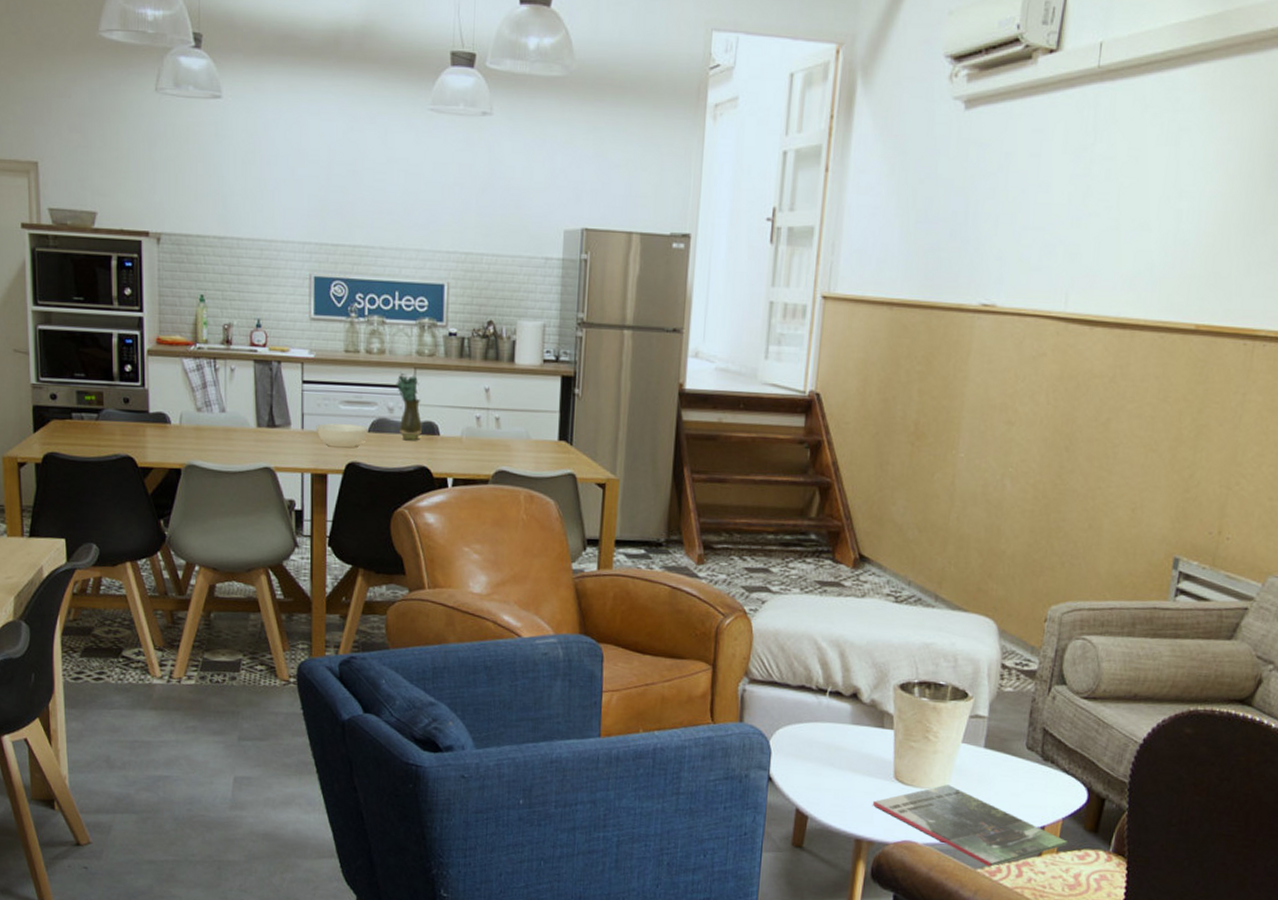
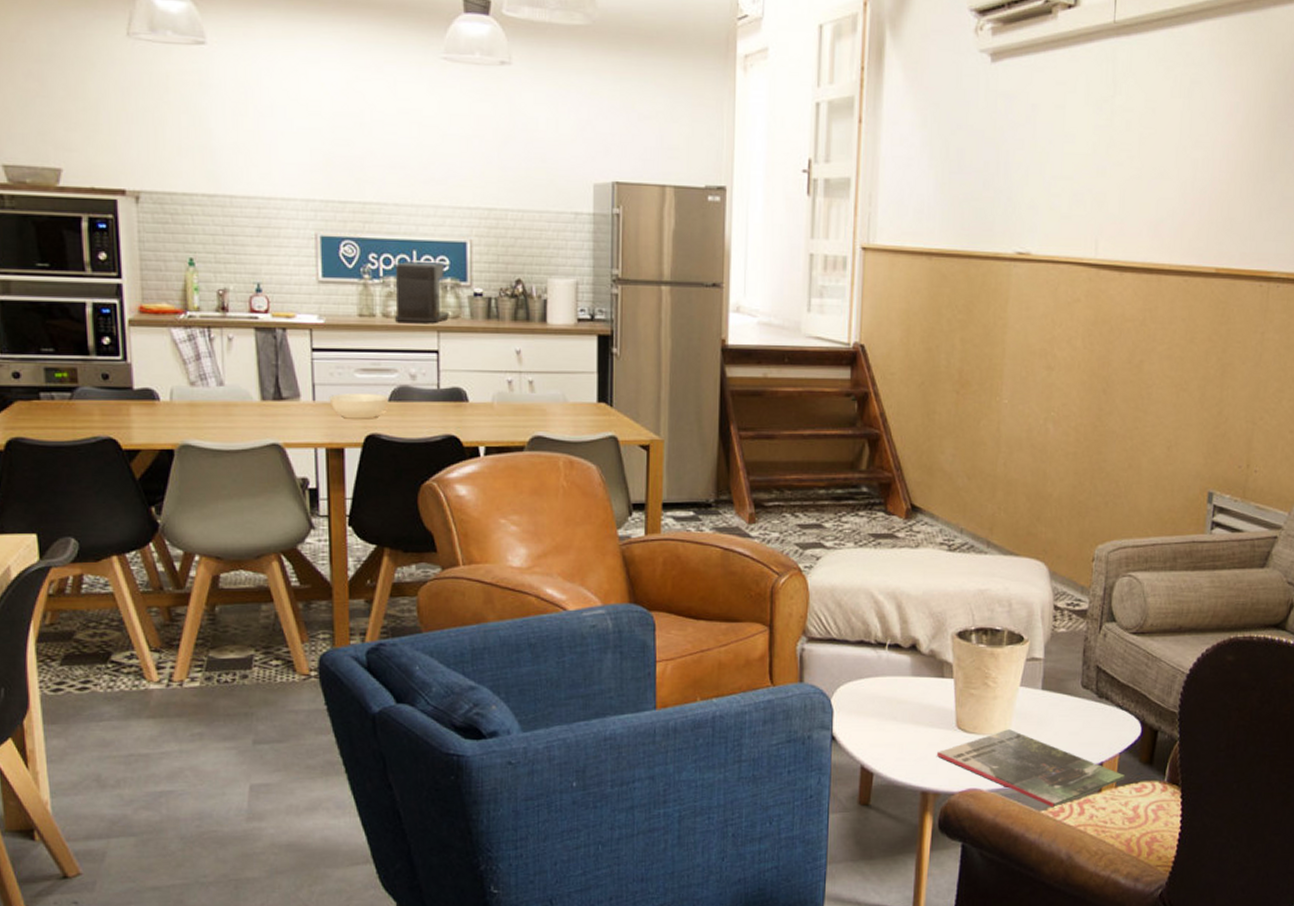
coffee maker: none [376,301,426,362] -> present [394,260,449,324]
vase: present [396,372,422,441] -> none [417,336,448,409]

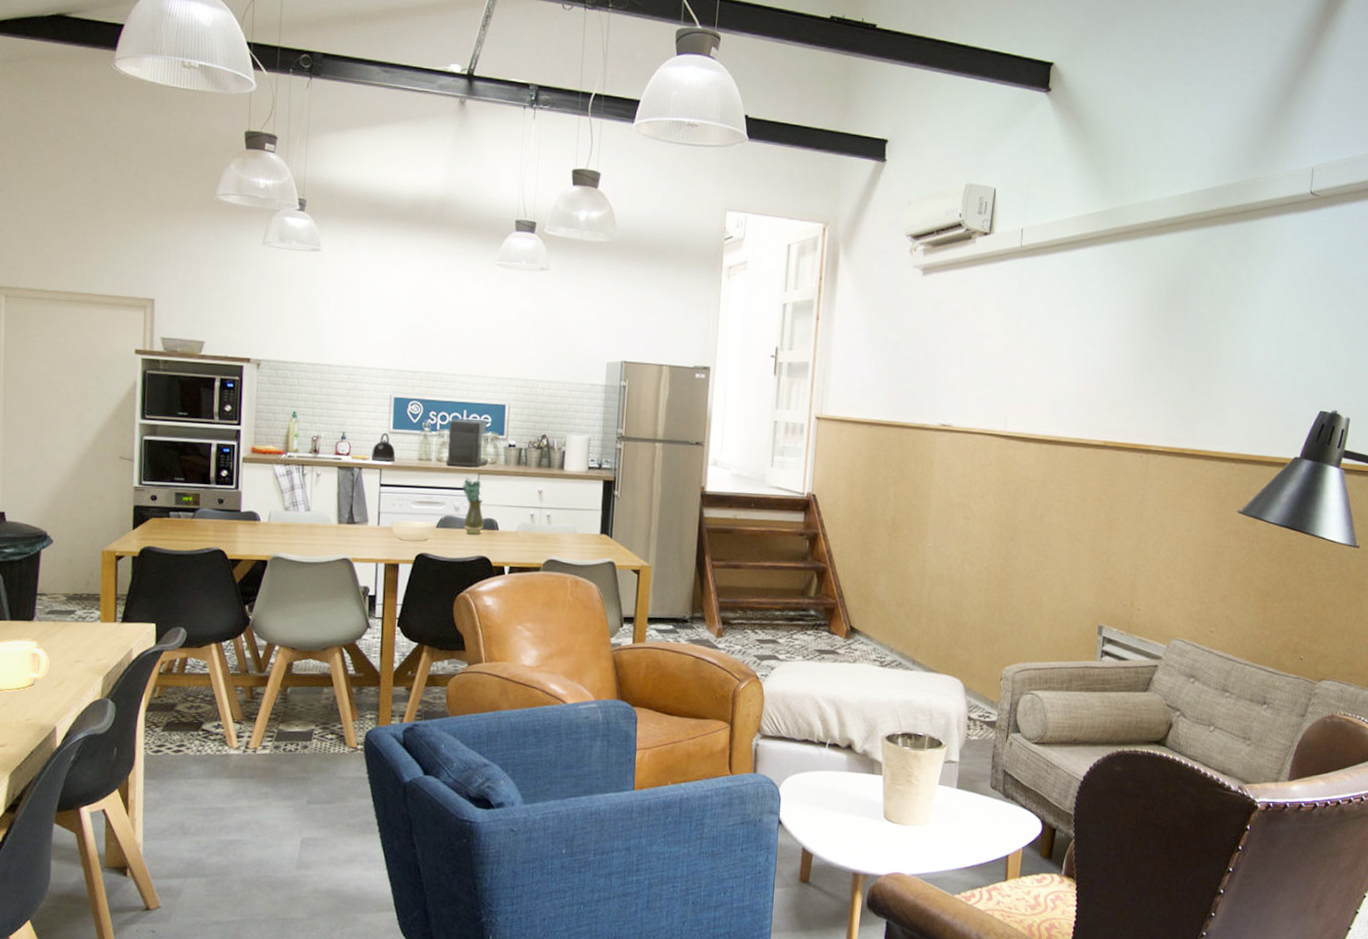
kettle: none [297,282,329,320] -> present [371,432,396,462]
vase: none [417,336,448,409] -> present [462,477,484,535]
magazine: present [937,729,1125,808] -> none [867,822,1027,893]

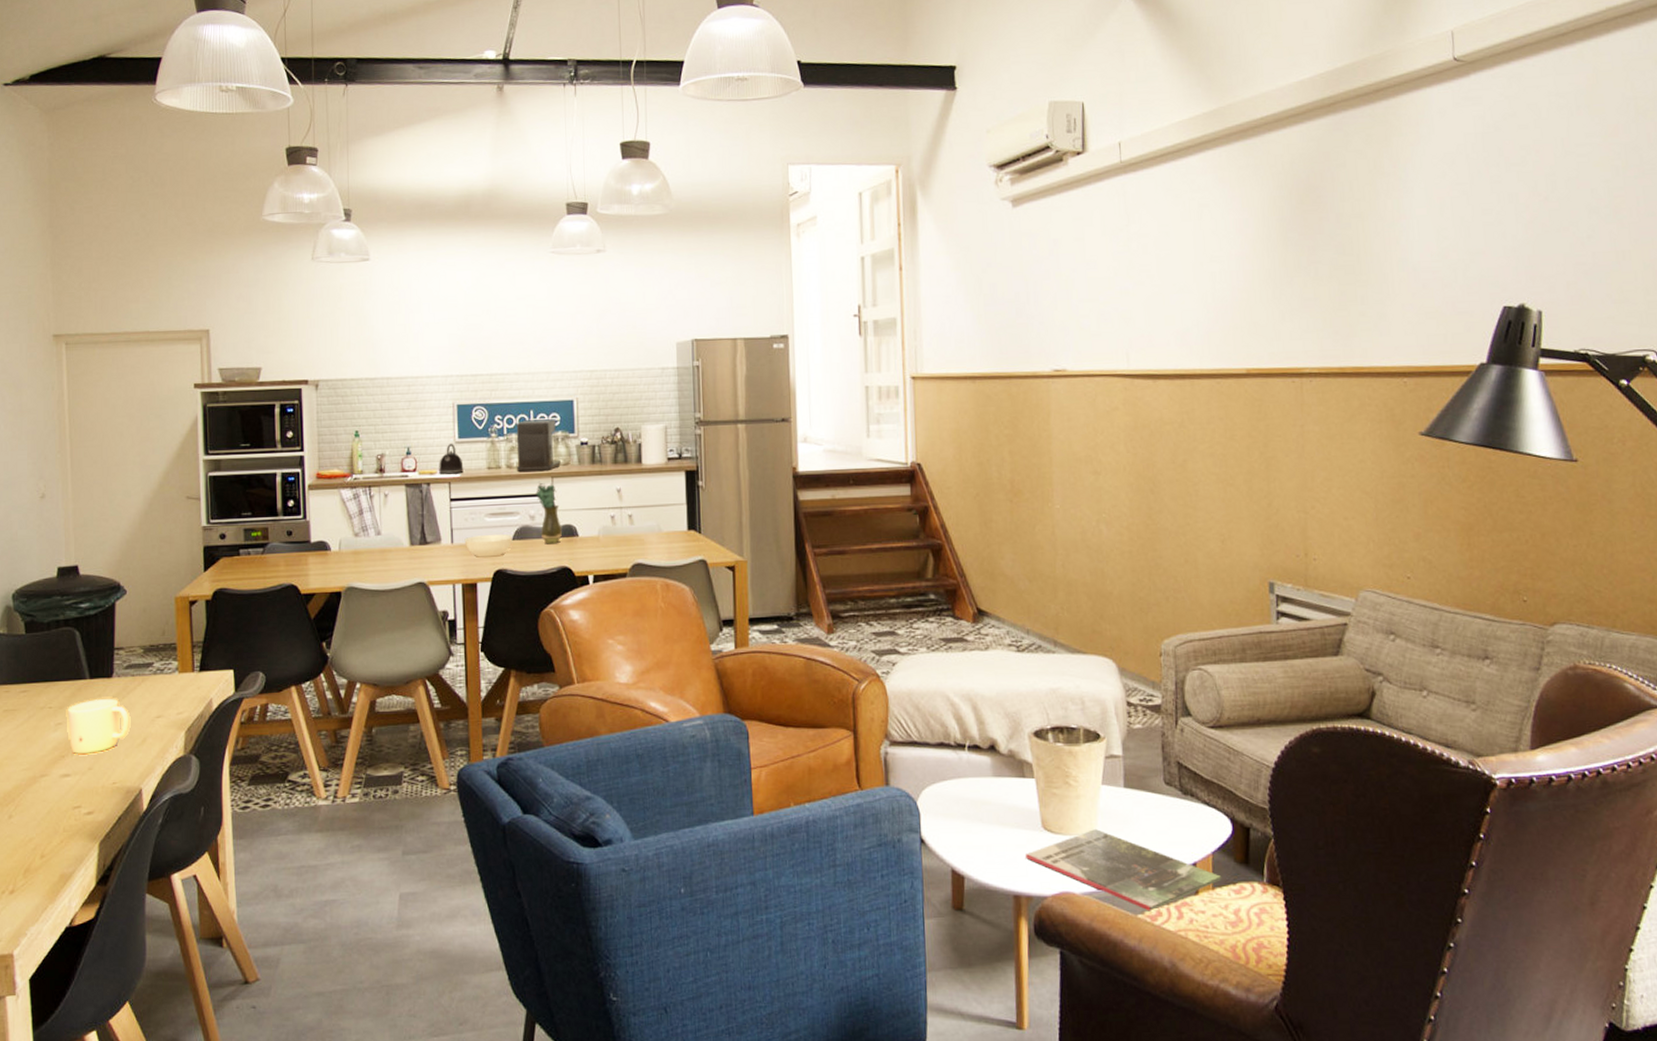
magazine: none [867,822,1027,893] -> present [1026,829,1221,911]

